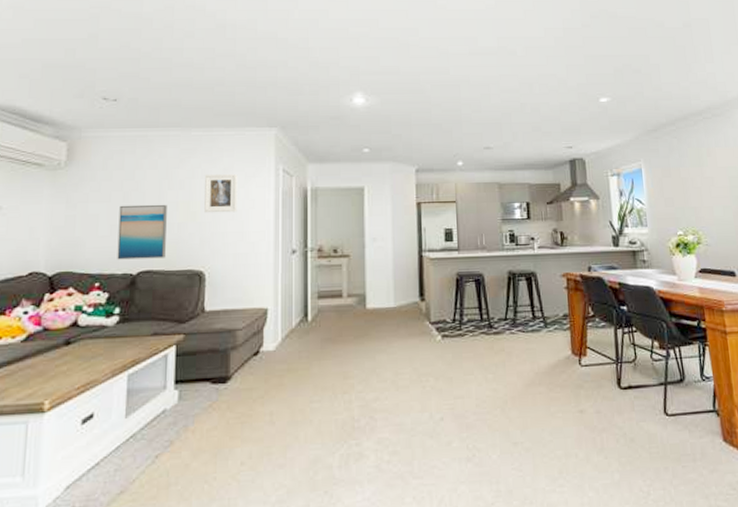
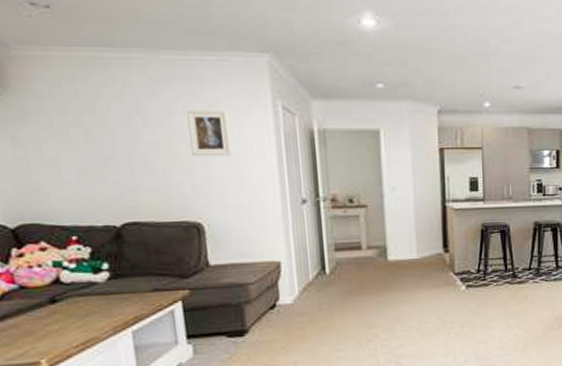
wall art: present [117,204,167,260] -> none [83,145,153,210]

